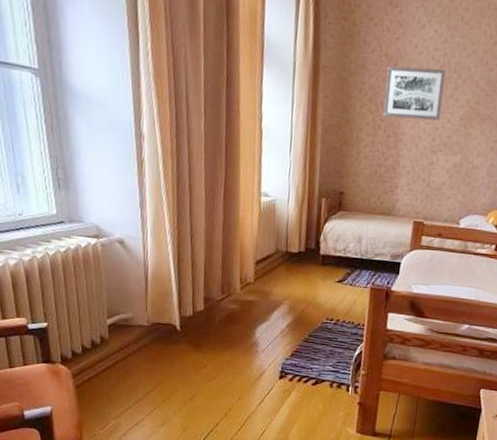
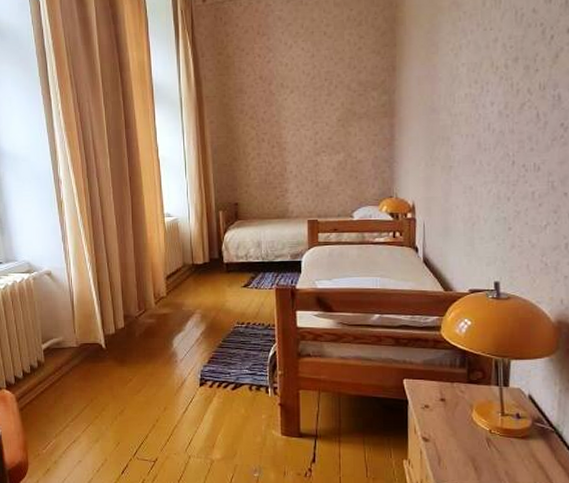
wall art: present [383,66,446,121] -> none [264,80,318,130]

